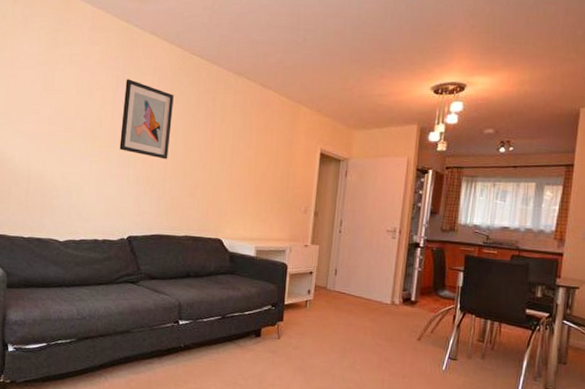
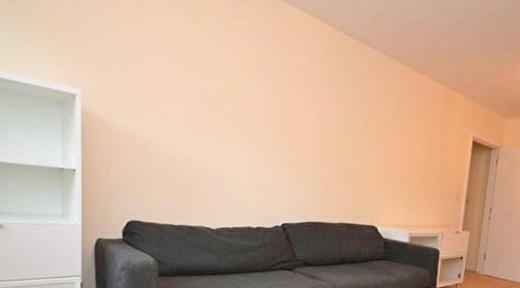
wall art: present [119,79,174,160] -> none [270,59,326,146]

